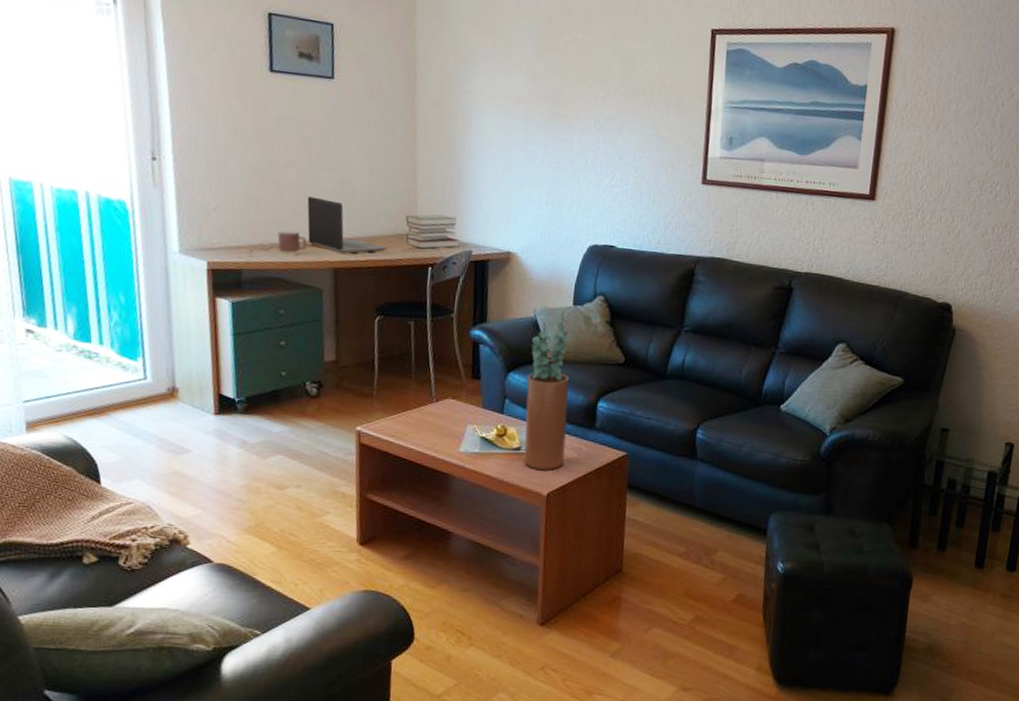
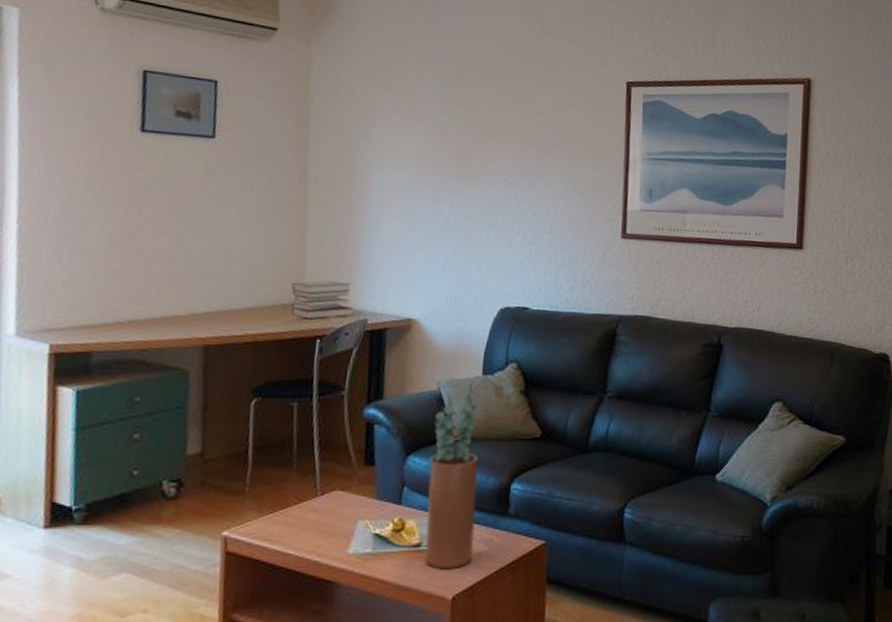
mug: present [277,230,307,254] -> none [138,304,174,332]
laptop computer: present [307,196,387,255] -> none [174,266,269,330]

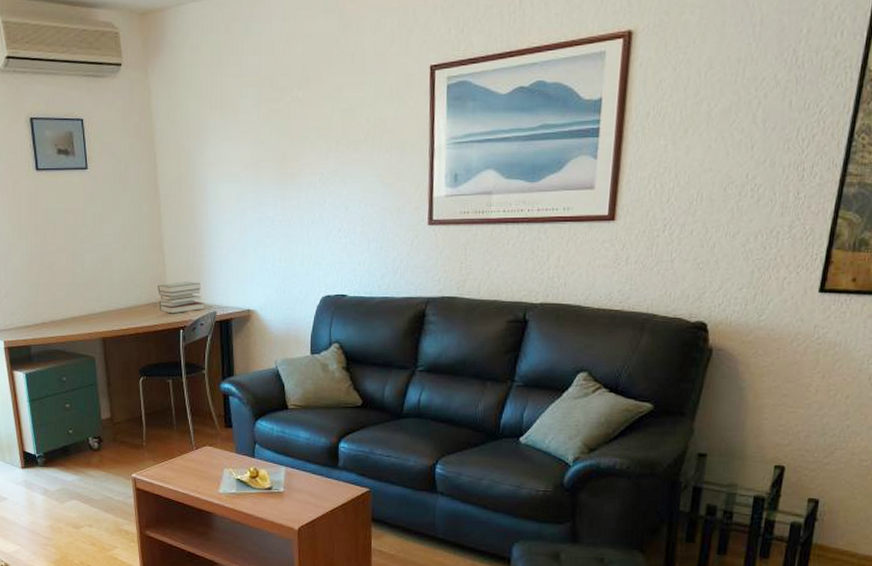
vase: present [425,382,478,570] -> none [273,360,313,508]

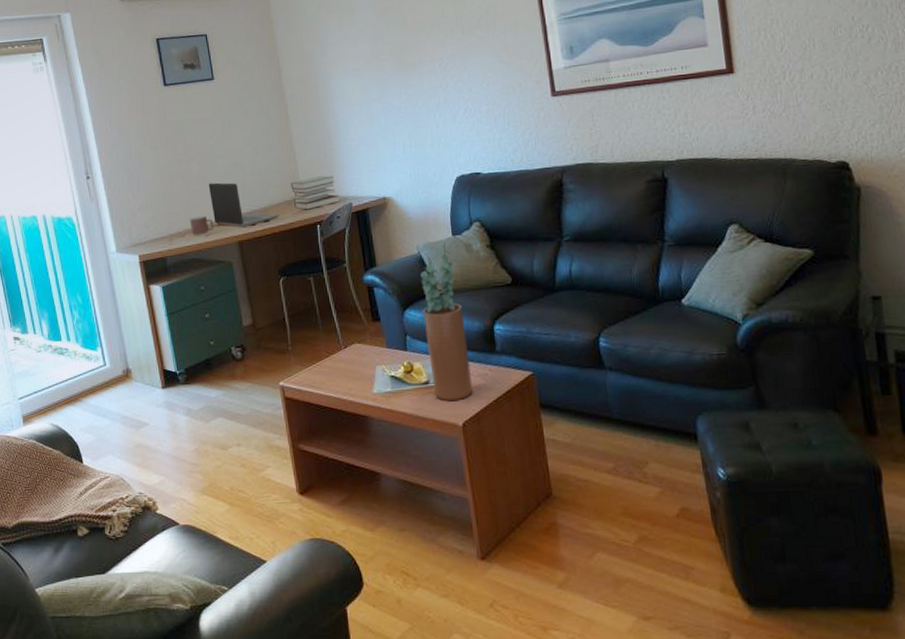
mug: none [55,308,79,329] -> present [189,215,214,237]
laptop computer: none [75,277,144,325] -> present [208,182,280,228]
vase: none [273,360,313,508] -> present [421,243,473,402]

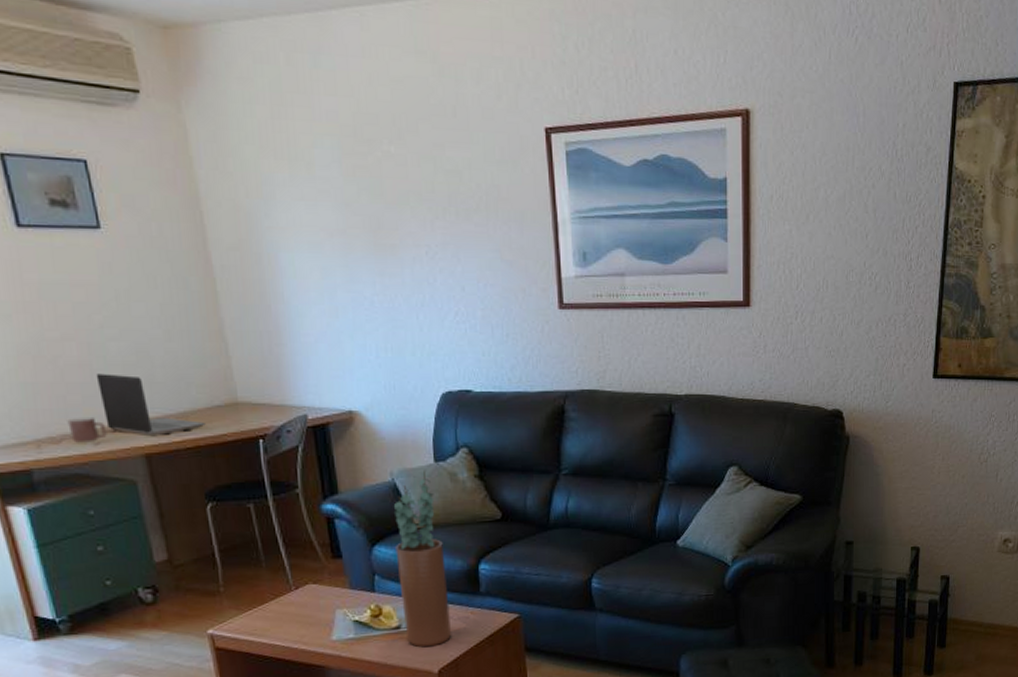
books: present [290,175,340,210] -> none [221,377,291,420]

